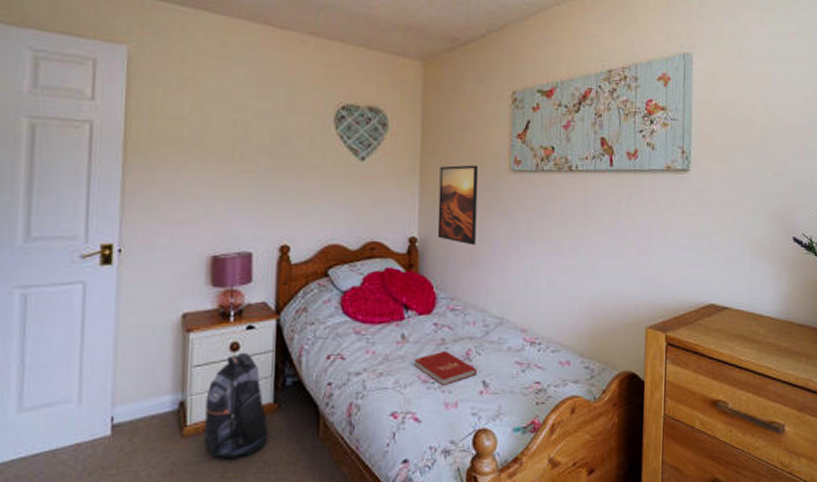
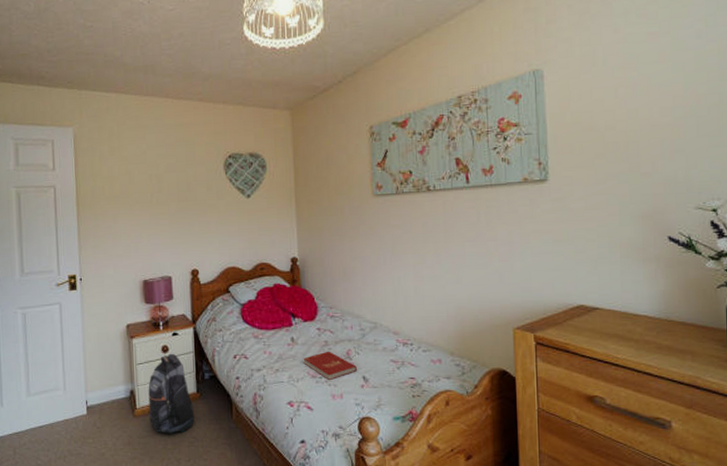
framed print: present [437,165,479,246] -> none [312,193,348,262]

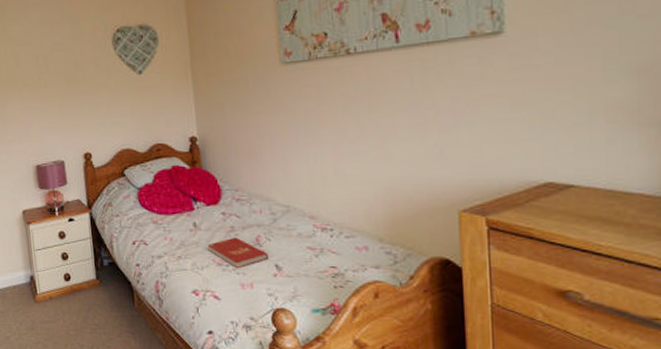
backpack: present [148,353,195,435] -> none [47,239,96,321]

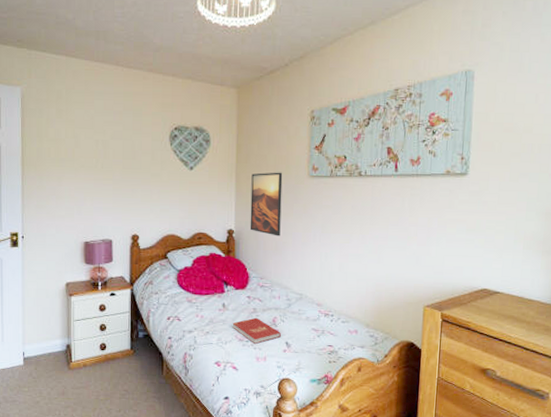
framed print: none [210,63,254,140] -> present [250,172,283,237]

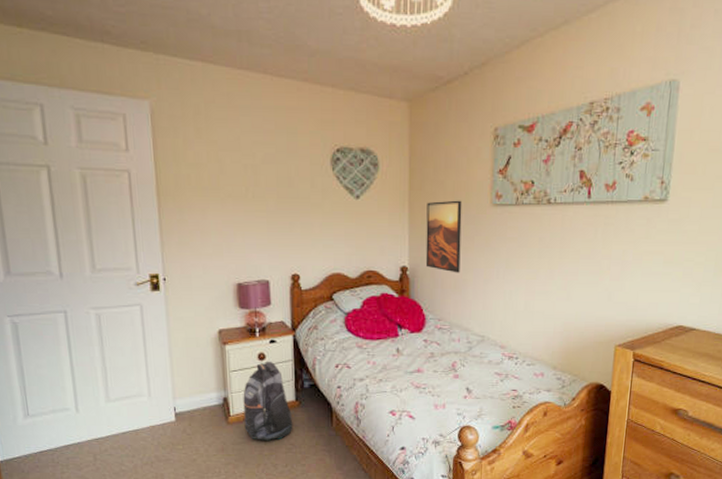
backpack: none [84,312,128,387] -> present [243,361,293,442]
book: present [232,317,281,344] -> none [407,362,461,390]

